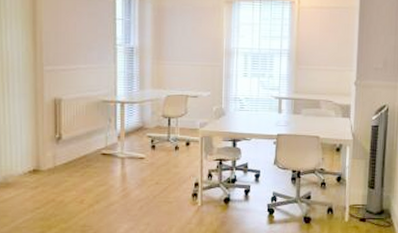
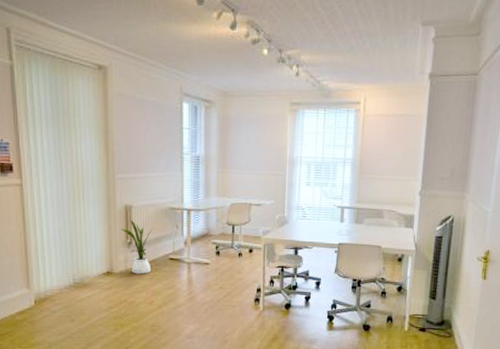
house plant: none [49,114,84,171] -> present [121,220,153,274]

